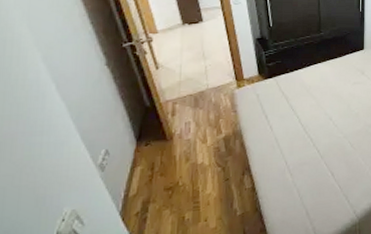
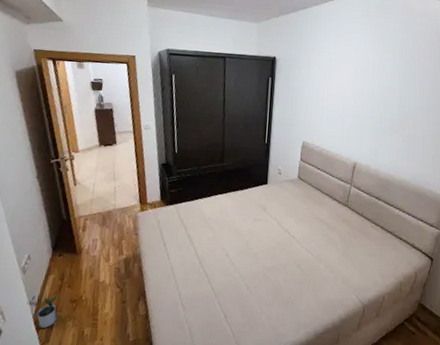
potted plant: none [110,186,152,223] -> present [27,295,58,328]

